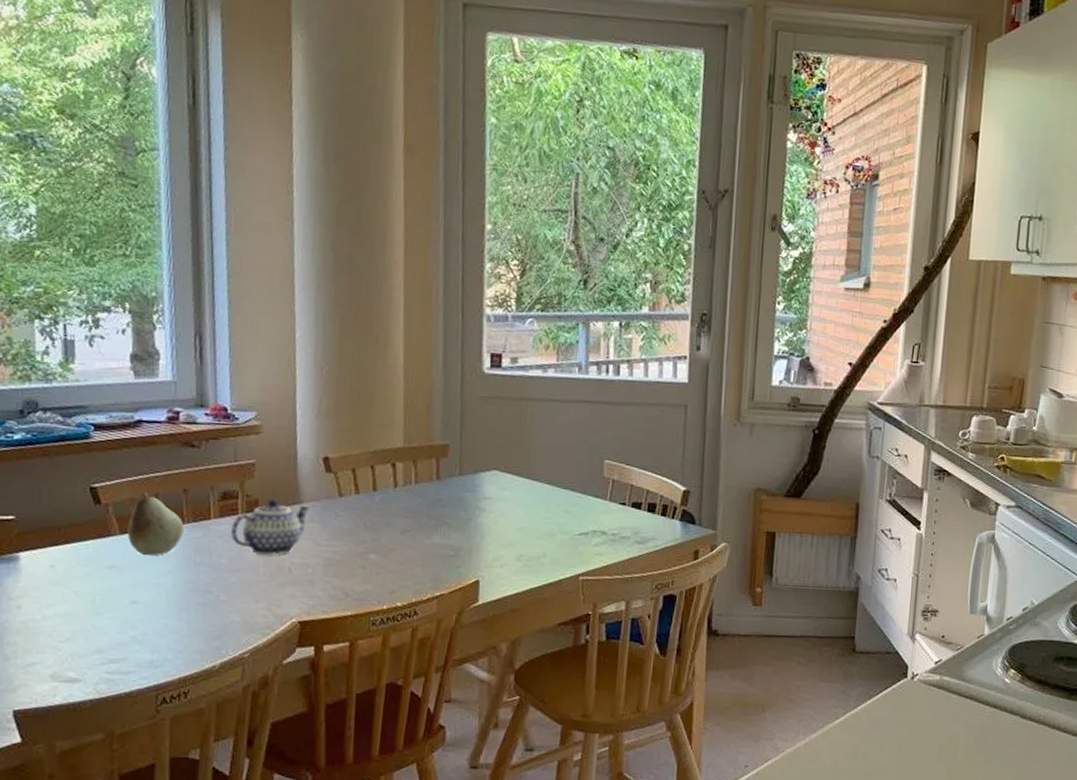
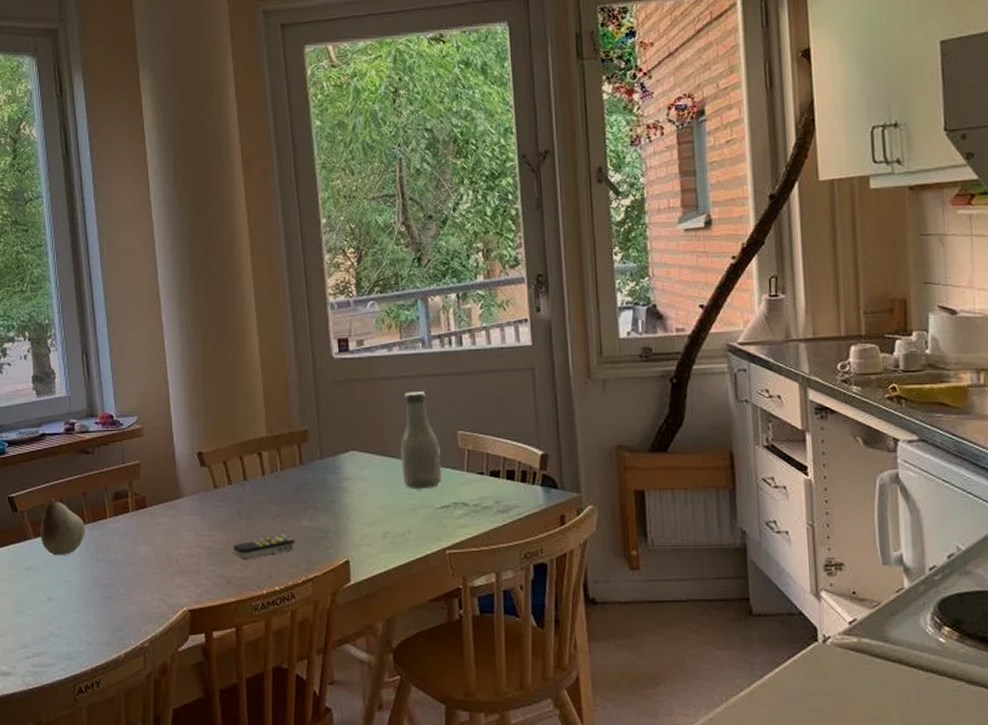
teapot: present [230,499,310,556] -> none [124,495,190,549]
remote control: none [354,549,424,572] -> present [233,534,295,558]
bottle: none [543,416,585,515] -> present [400,391,442,490]

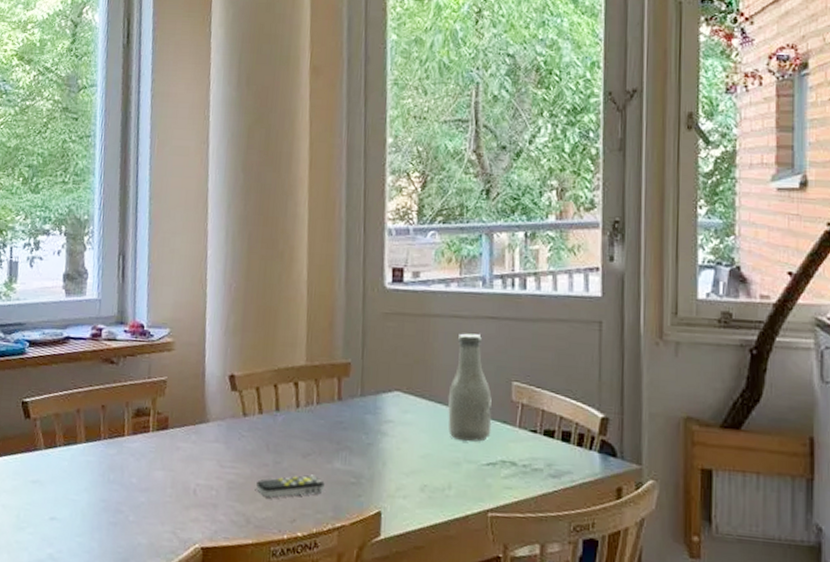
fruit: present [40,498,85,555] -> none [51,407,101,472]

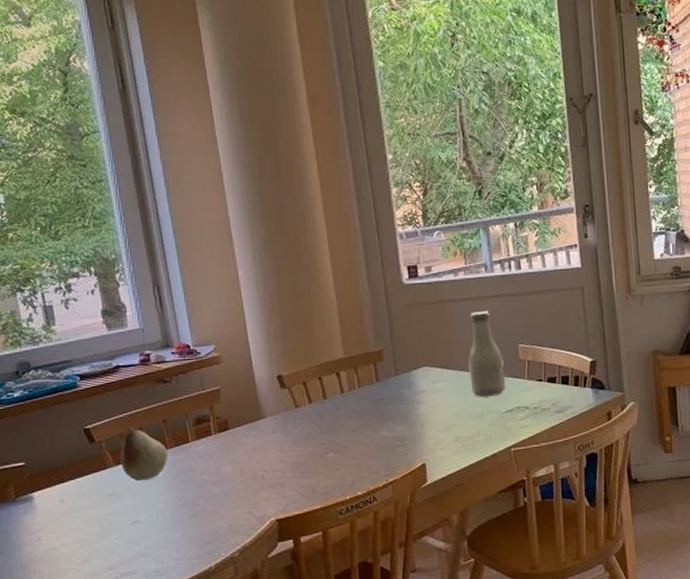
fruit: none [51,407,101,472] -> present [120,427,168,481]
remote control: present [256,474,325,498] -> none [316,444,375,469]

